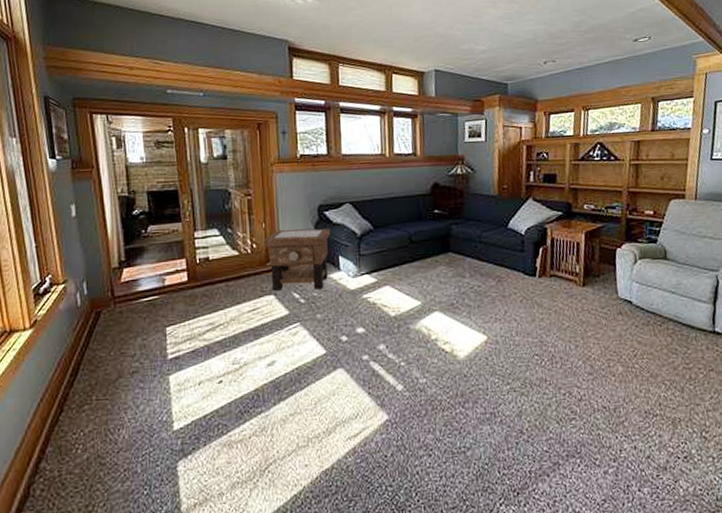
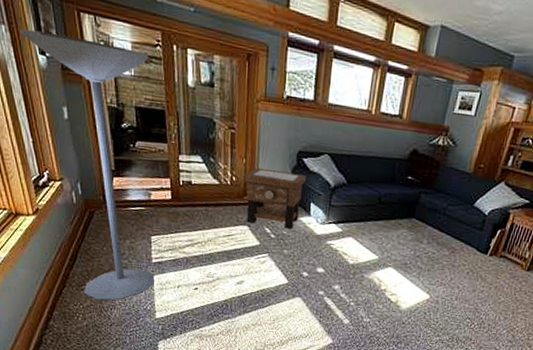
floor lamp: none [30,137,171,421] -> present [19,29,155,300]

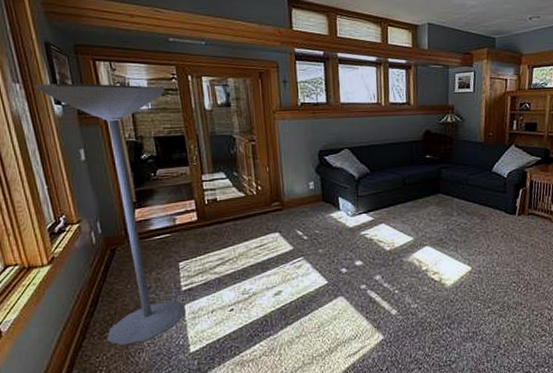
side table: present [242,167,306,229] -> none [268,171,330,229]

